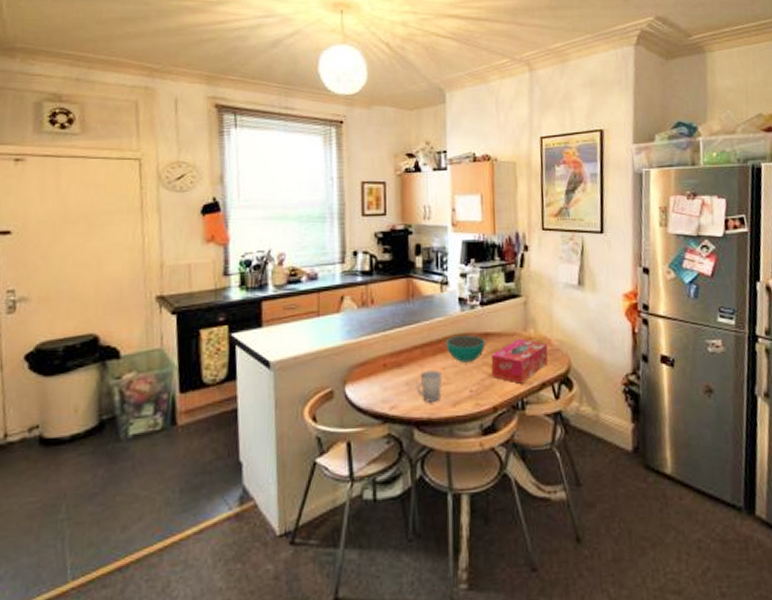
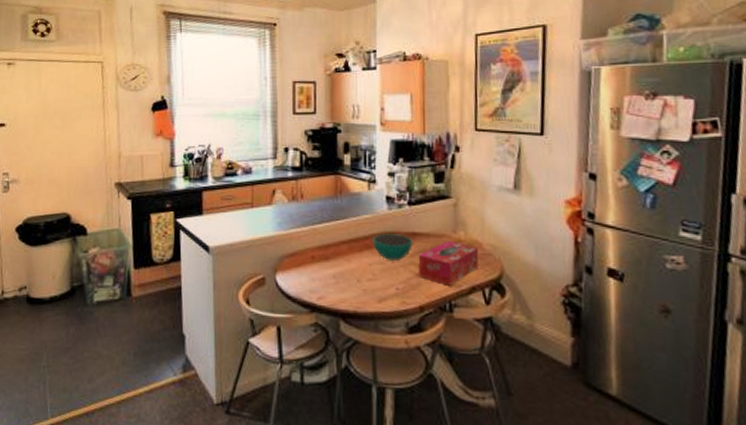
cup: present [417,370,443,402] -> none [343,265,369,297]

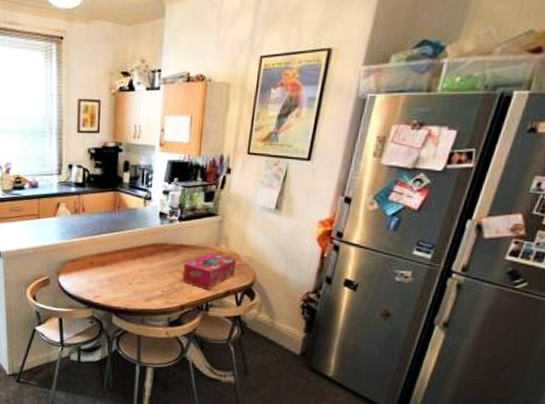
bowl: present [373,234,413,260] -> none [145,245,180,268]

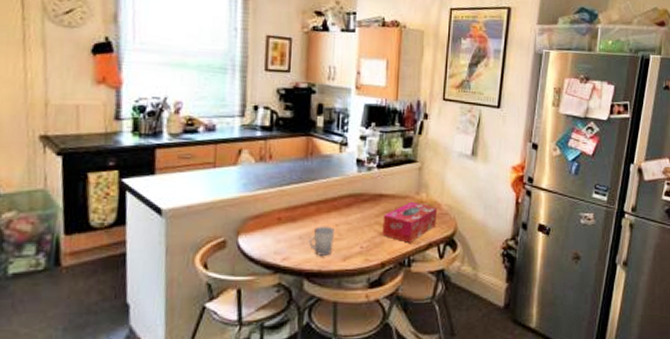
cup: none [117,270,140,296] -> present [309,226,336,256]

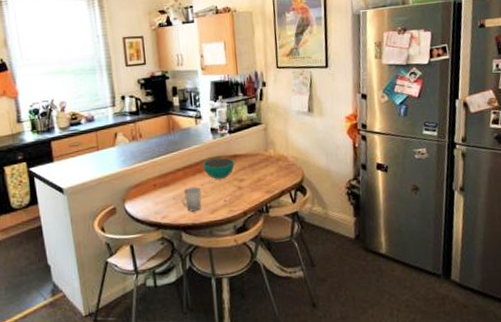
bowl: none [341,195,379,221] -> present [203,157,235,179]
tissue box: present [382,201,438,243] -> none [239,157,286,193]

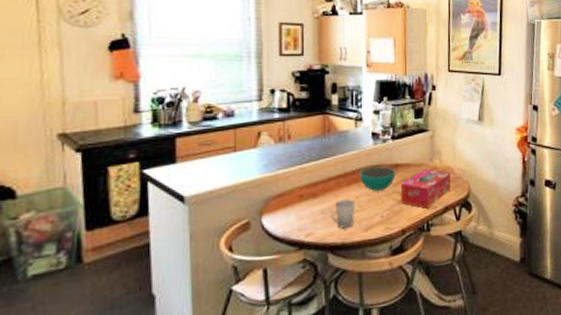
tissue box: none [239,157,286,193] -> present [400,168,451,209]

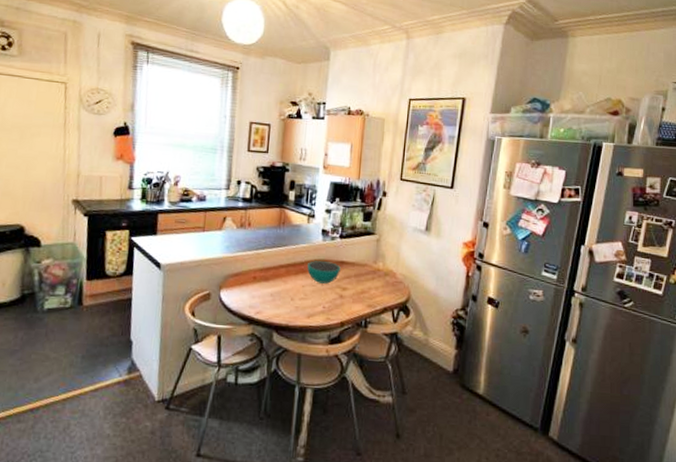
cup: present [332,199,356,229] -> none [279,286,302,313]
tissue box: present [400,168,451,209] -> none [342,269,393,306]

